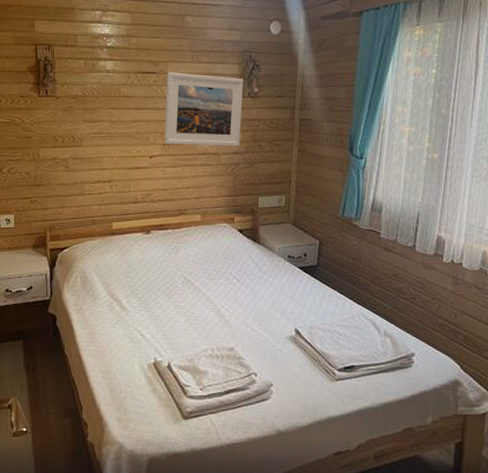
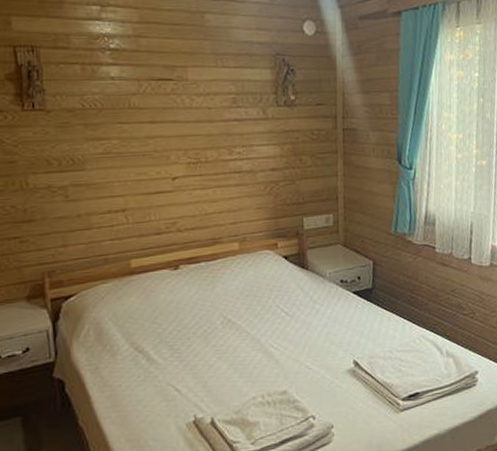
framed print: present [164,71,244,146] -> none [186,78,279,163]

